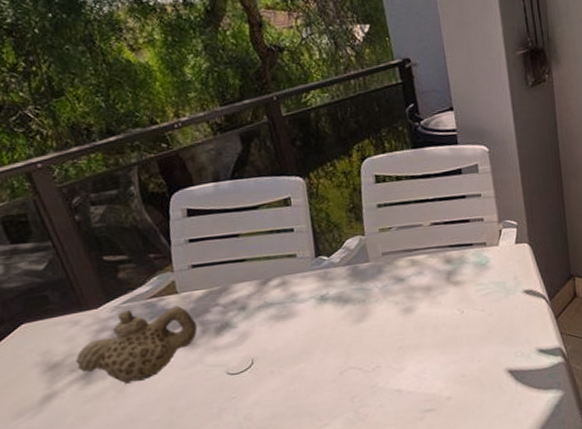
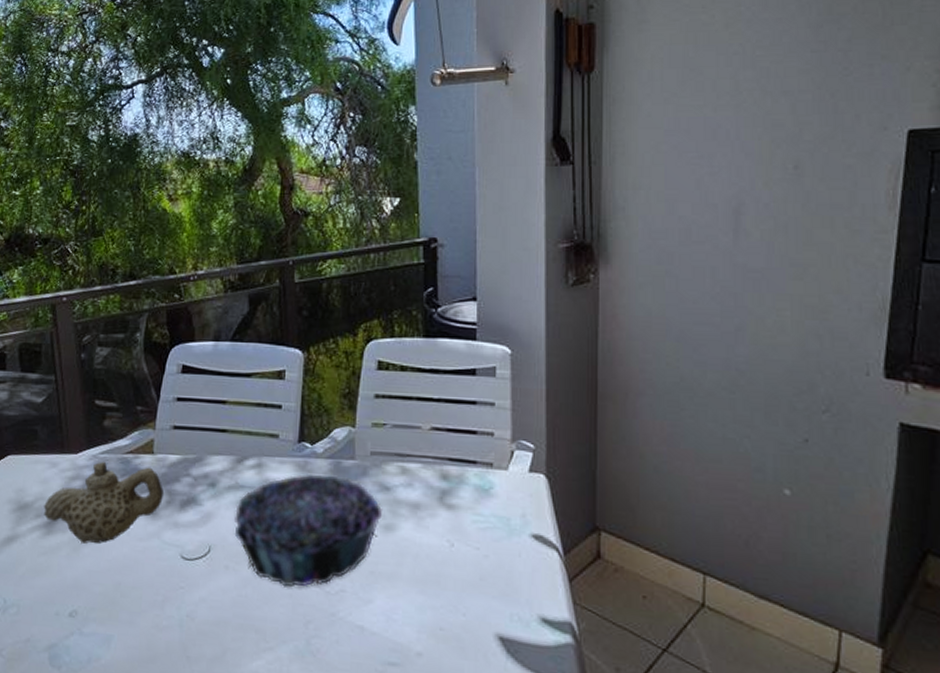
decorative bowl: none [269,277,401,376] -> present [233,473,383,588]

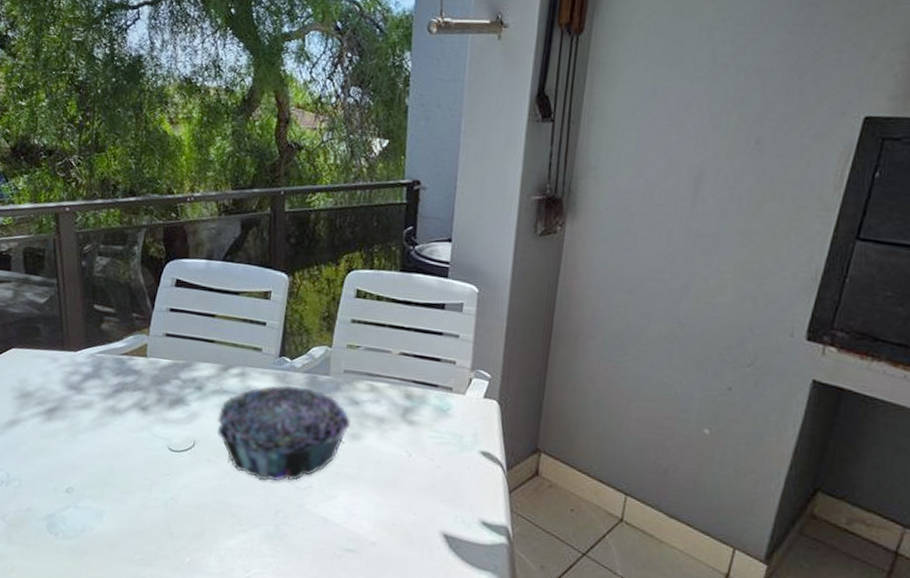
teapot: present [43,461,165,544] -> none [44,360,156,432]

